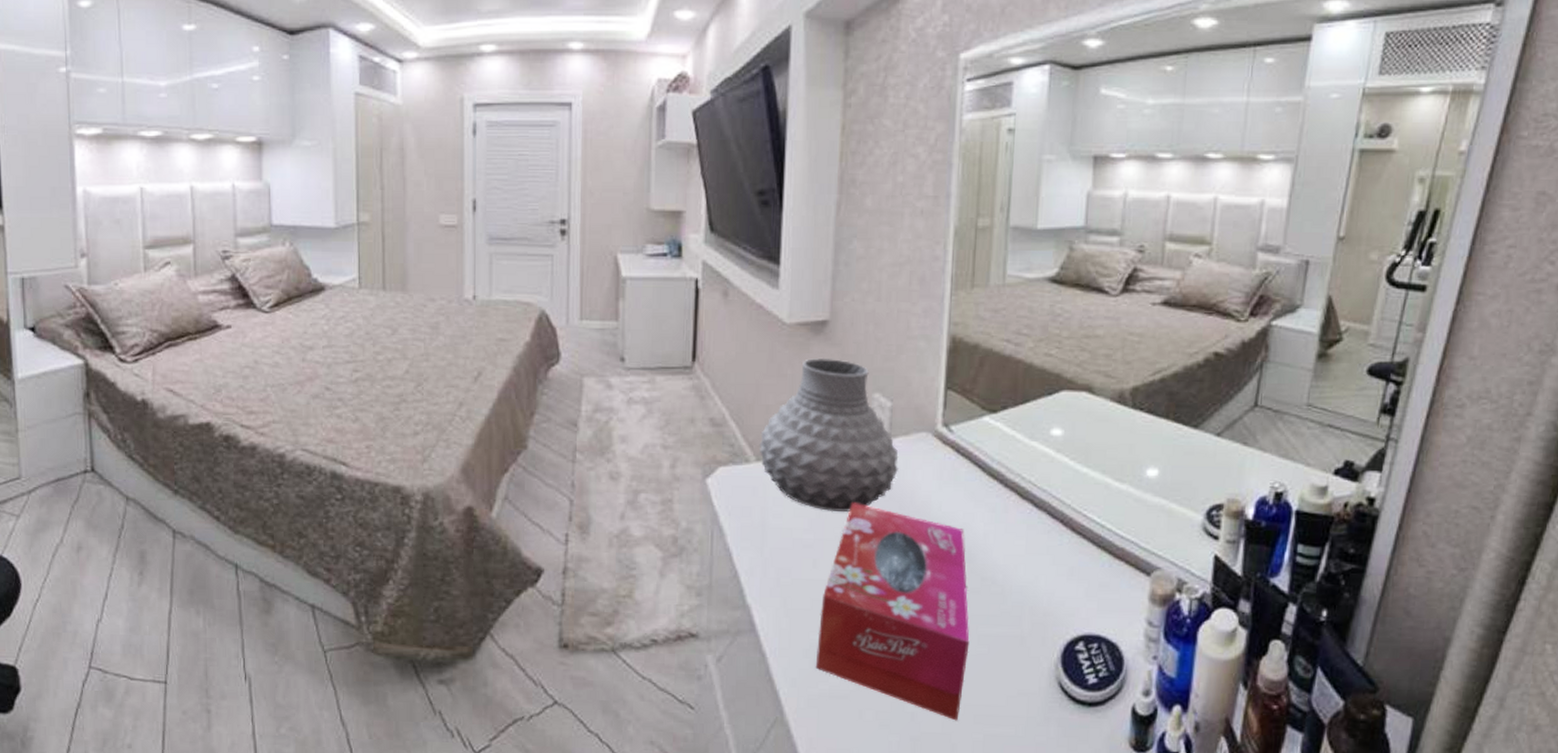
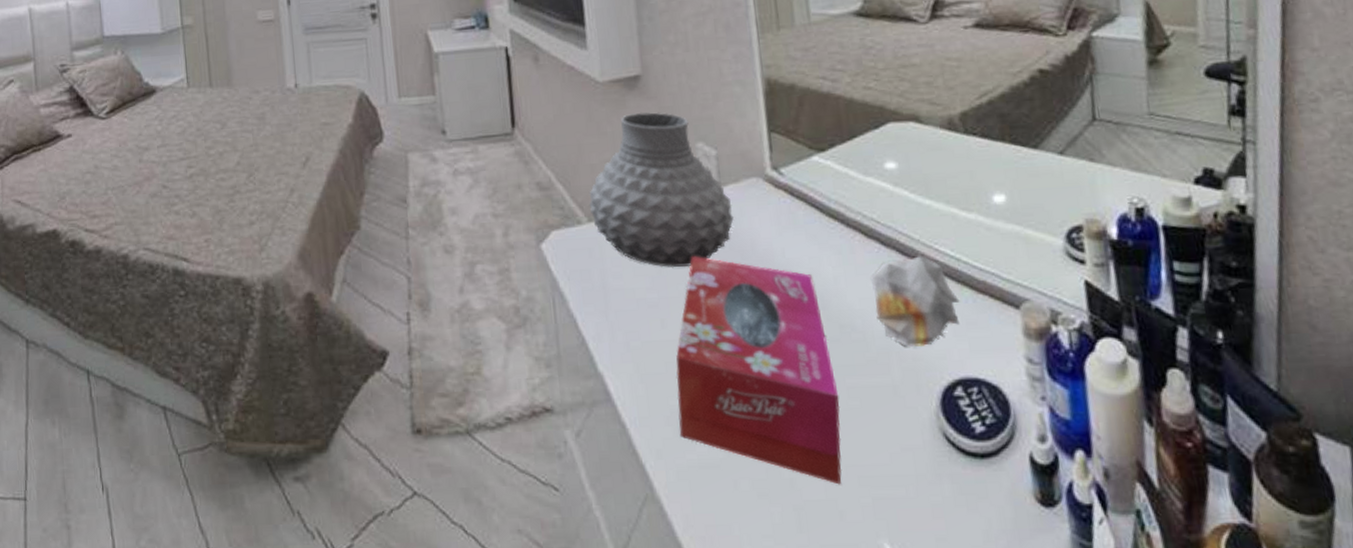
flower: none [1017,520,1097,603] -> present [870,256,960,347]

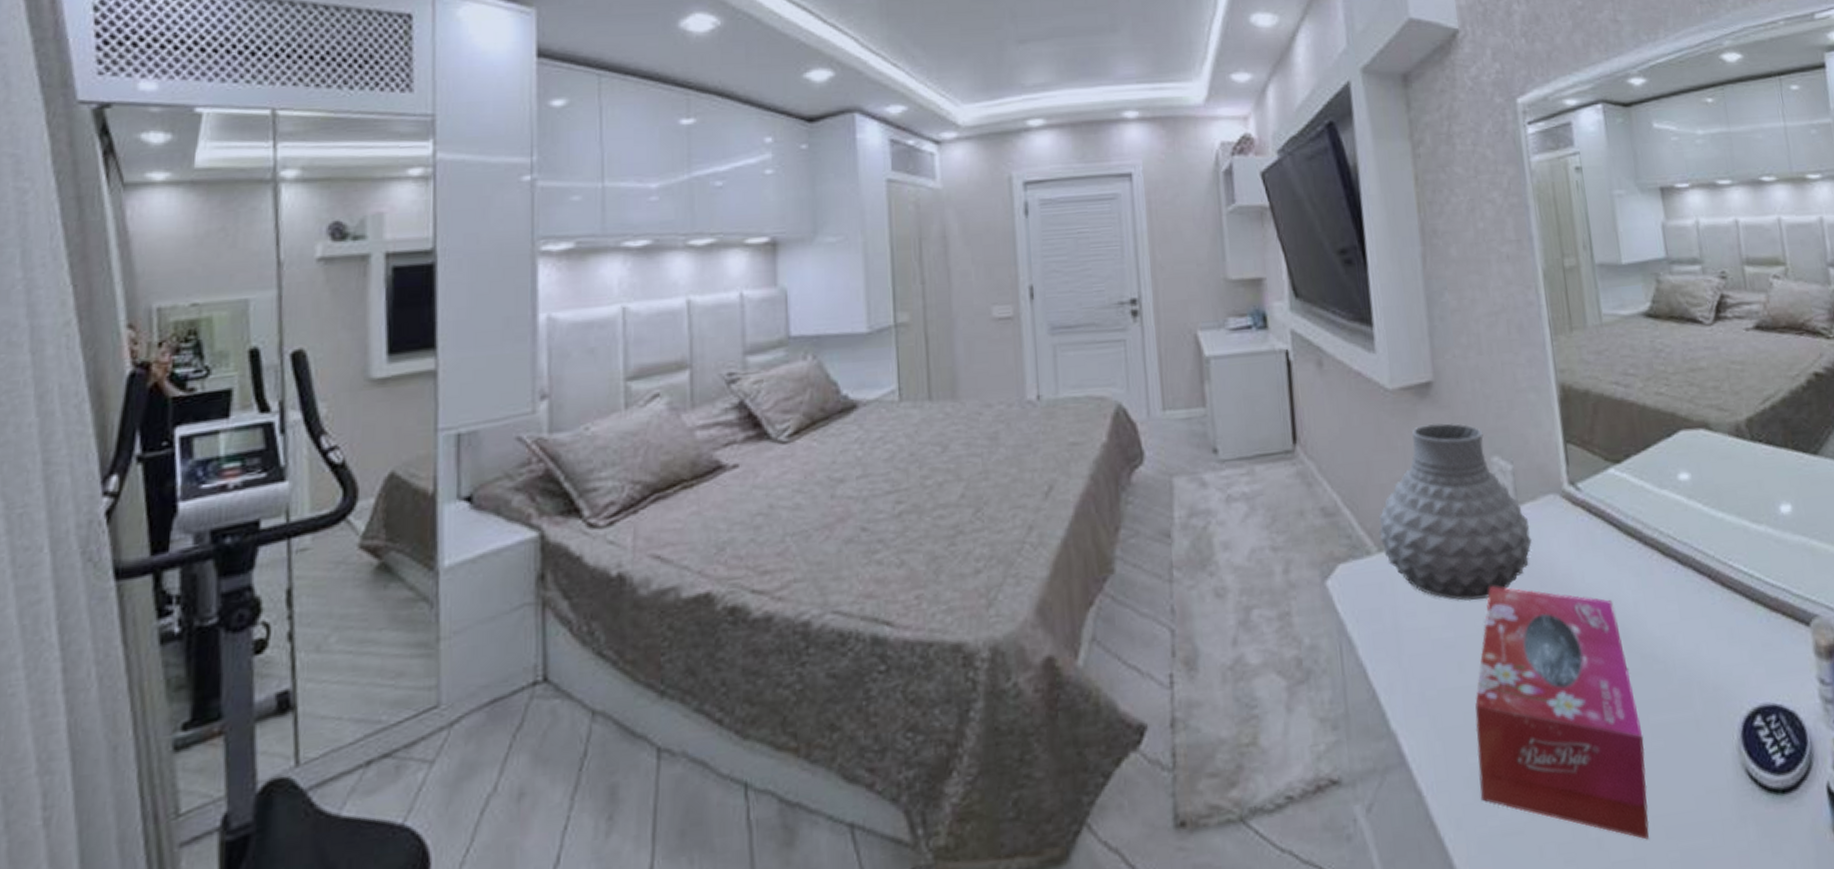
flower: present [870,256,960,347] -> none [1669,573,1756,675]

